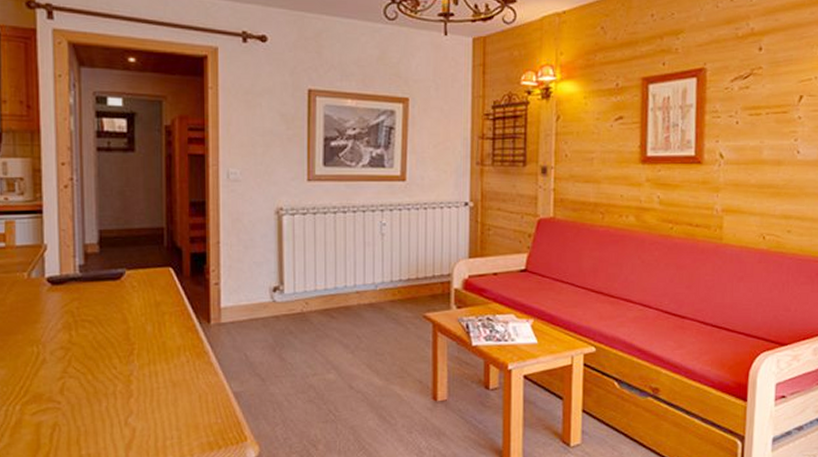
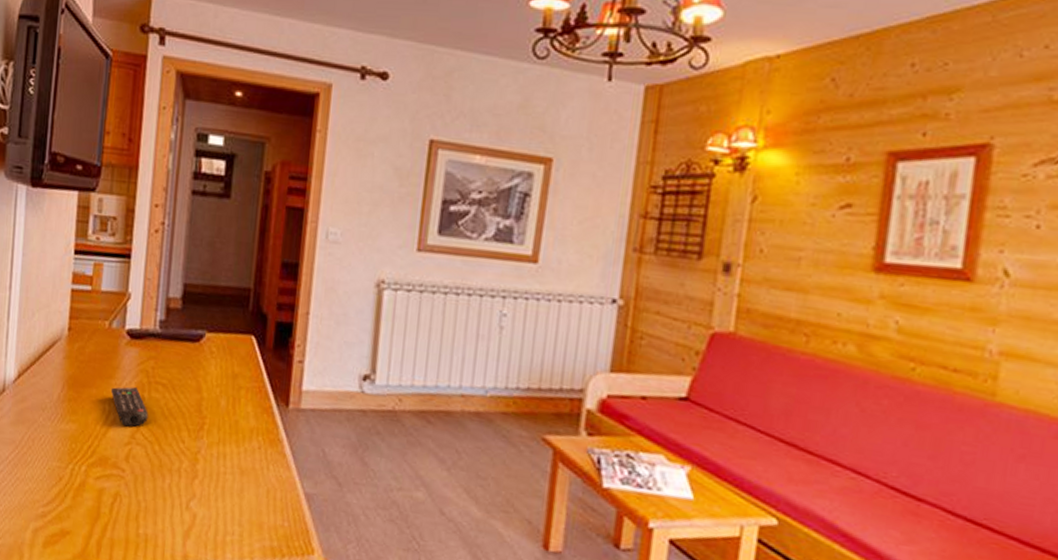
remote control: none [37,328,78,364] -> present [110,387,148,427]

